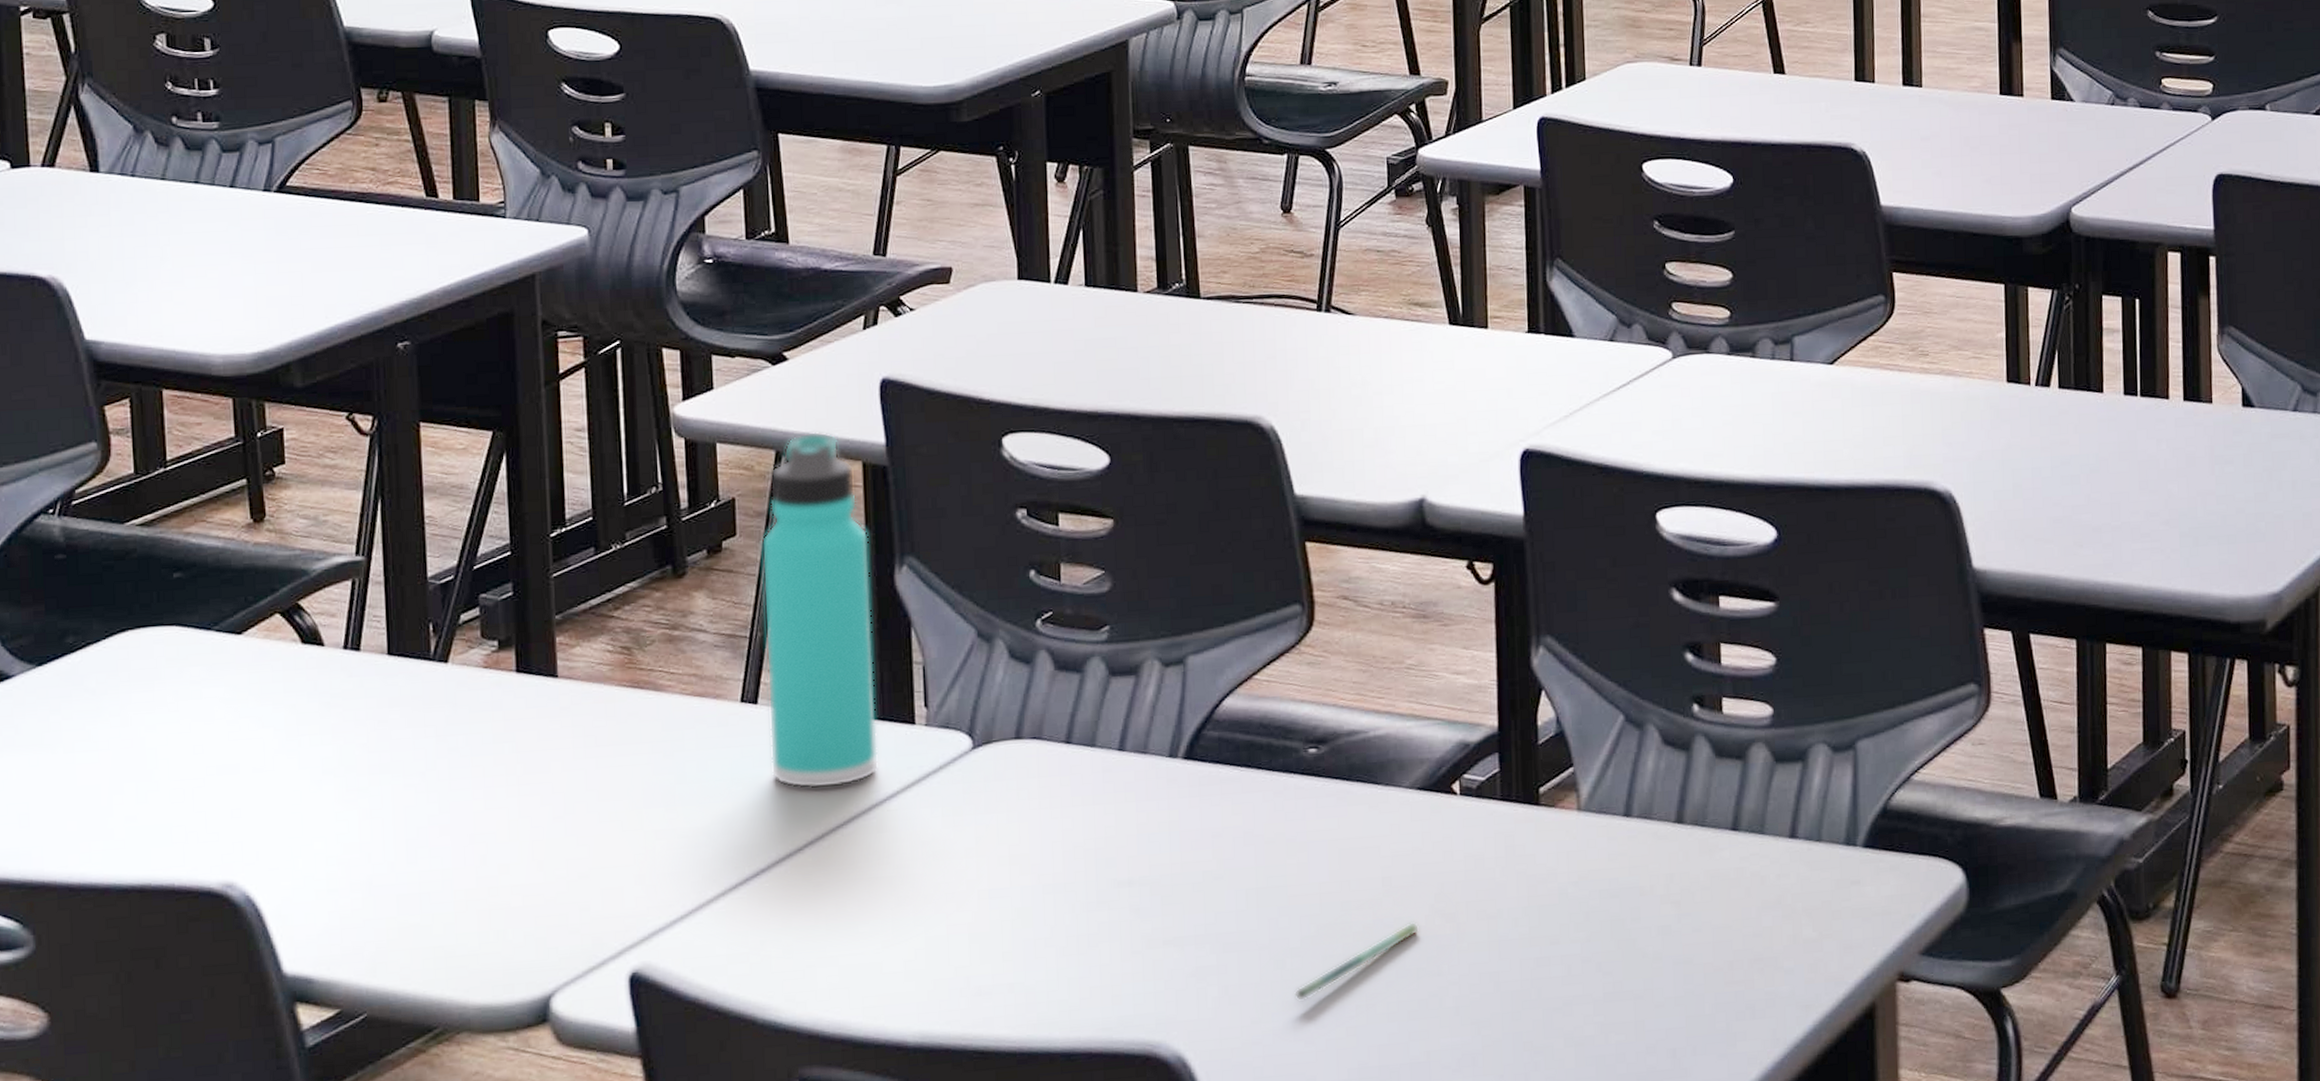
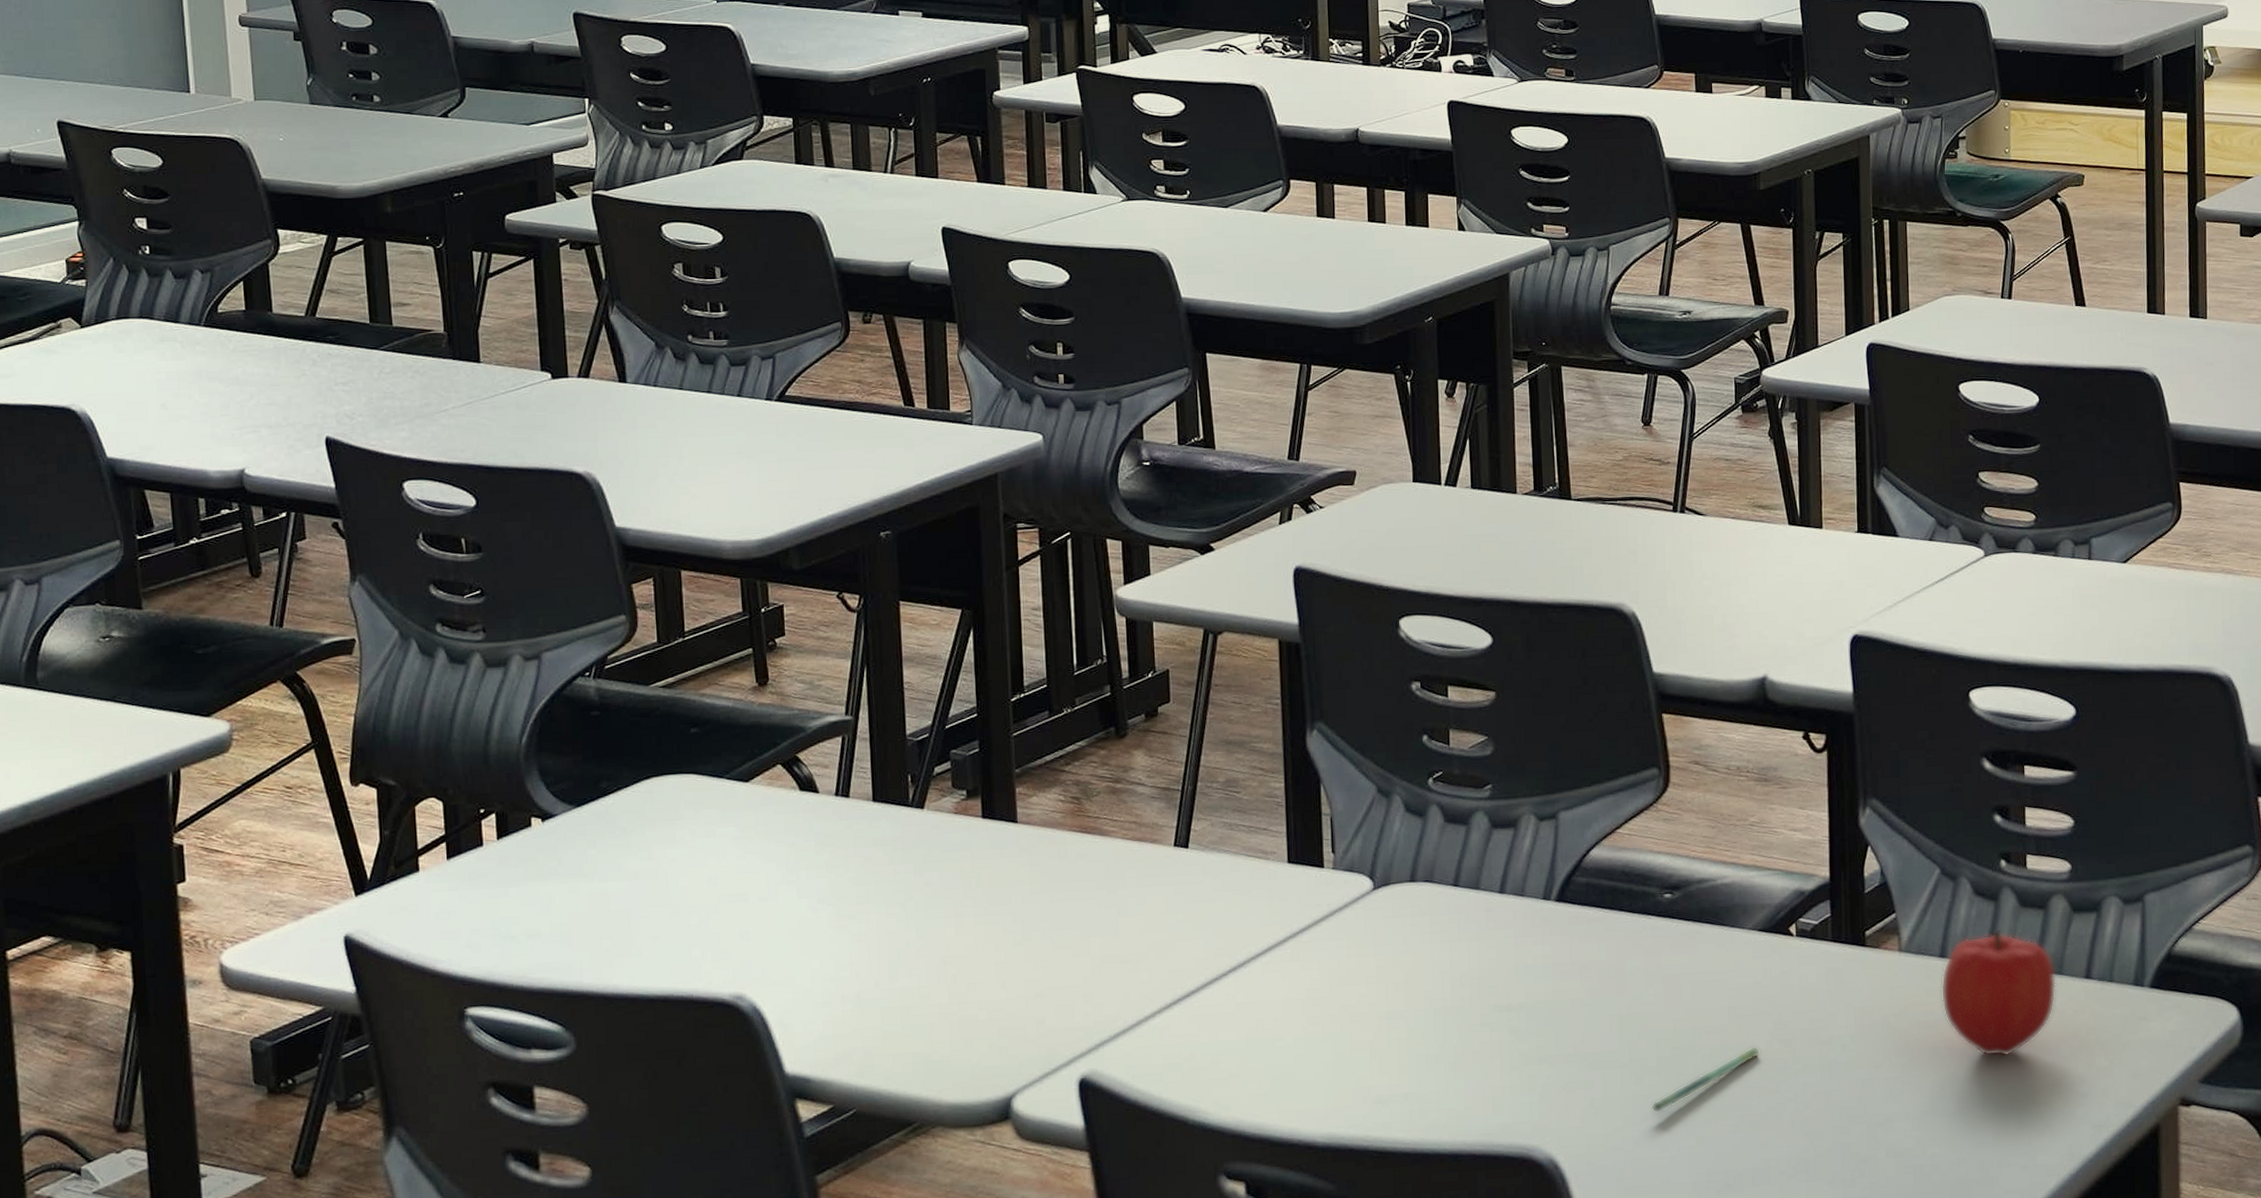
thermos bottle: present [761,431,879,789] -> none [1191,612,1293,923]
fruit: none [1625,782,1758,929] -> present [1940,928,2057,1056]

